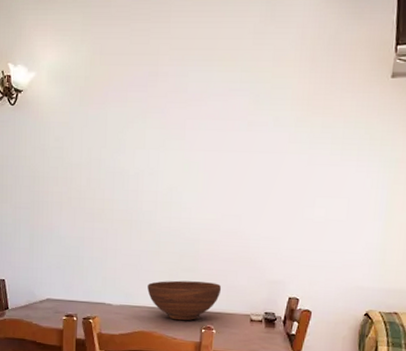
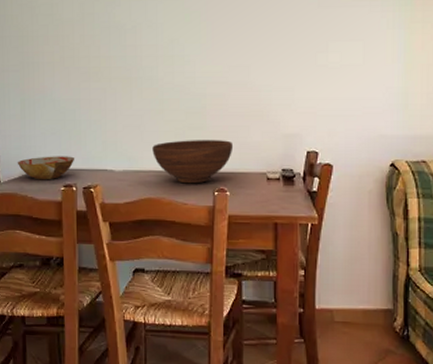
bowl: none [24,287,77,310] -> present [17,156,75,180]

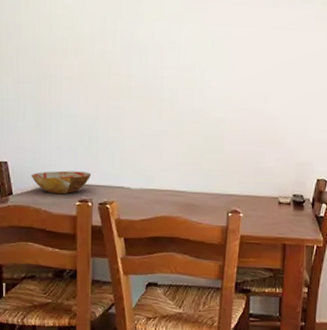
fruit bowl: present [152,140,234,184] -> none [170,162,249,205]

